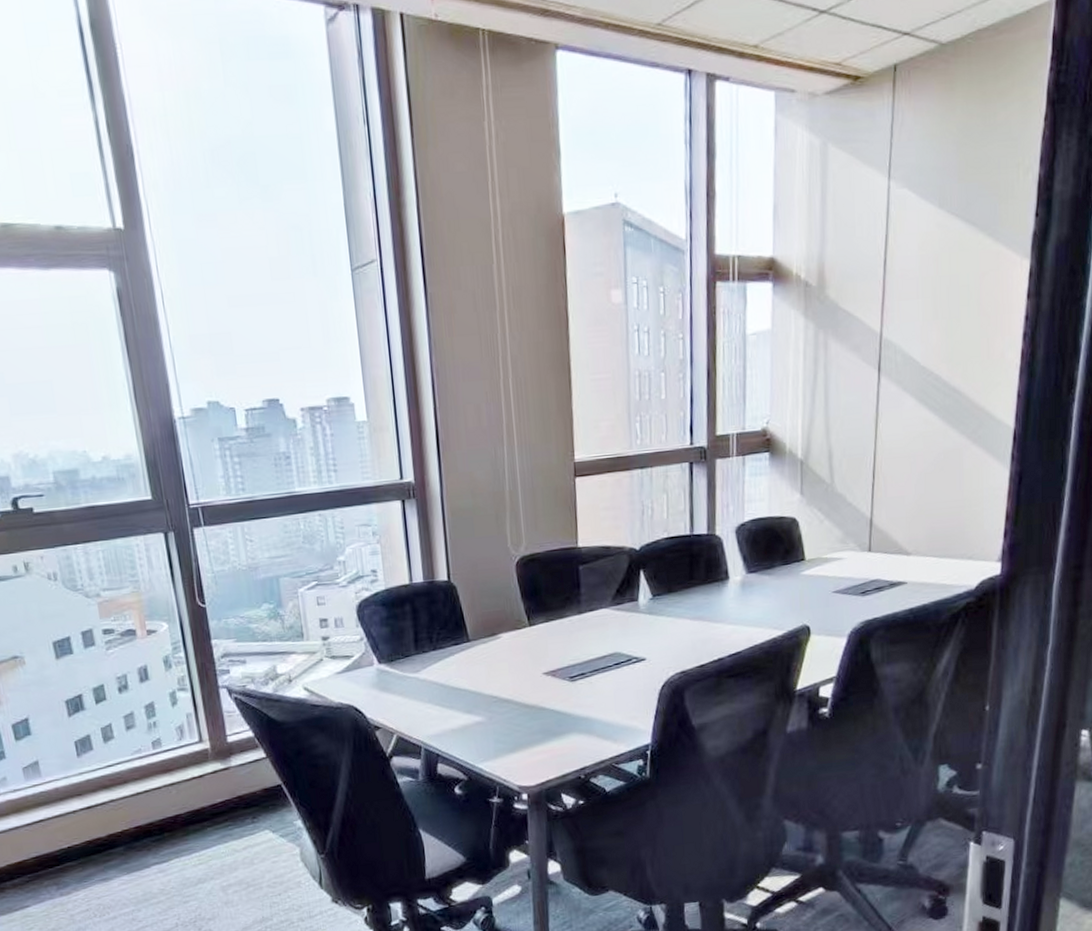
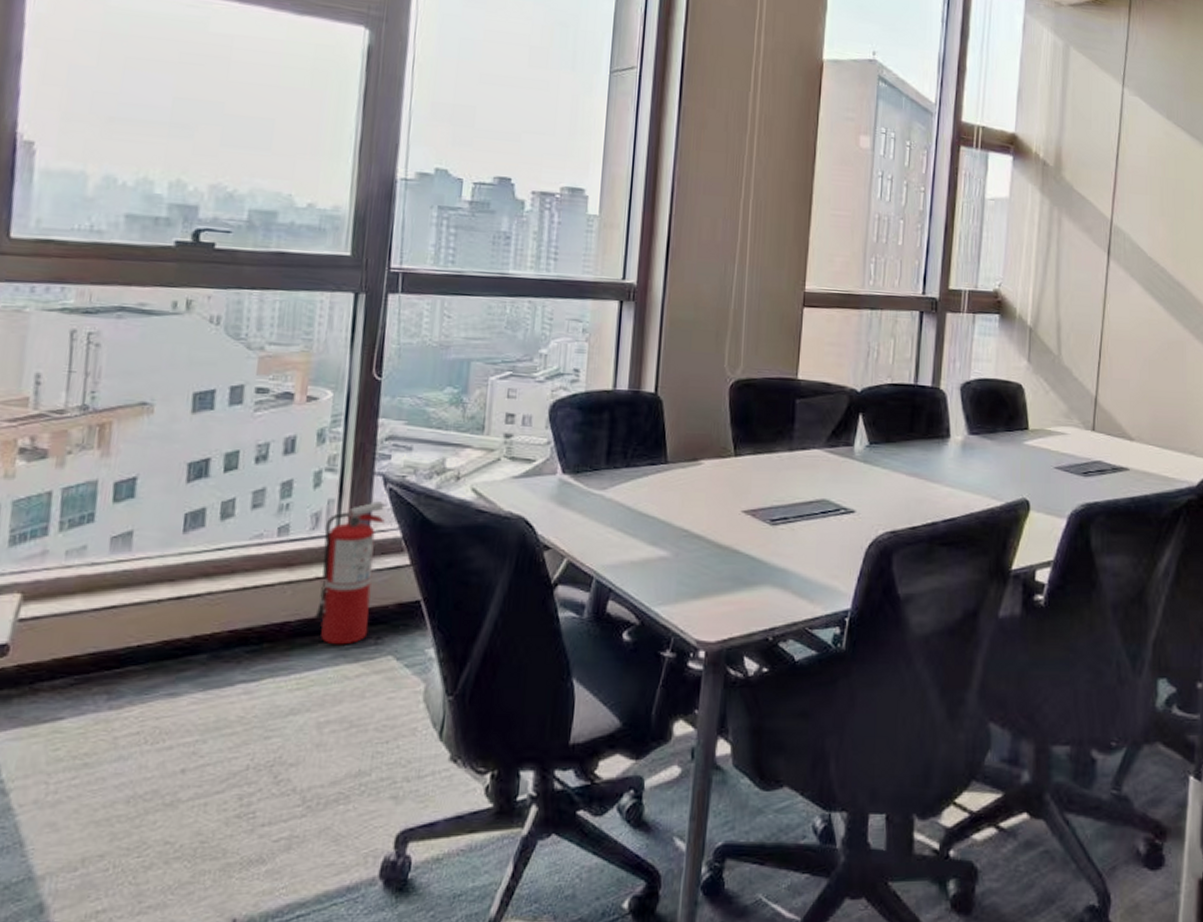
fire extinguisher: none [189,709,245,828] -> present [315,501,386,645]

